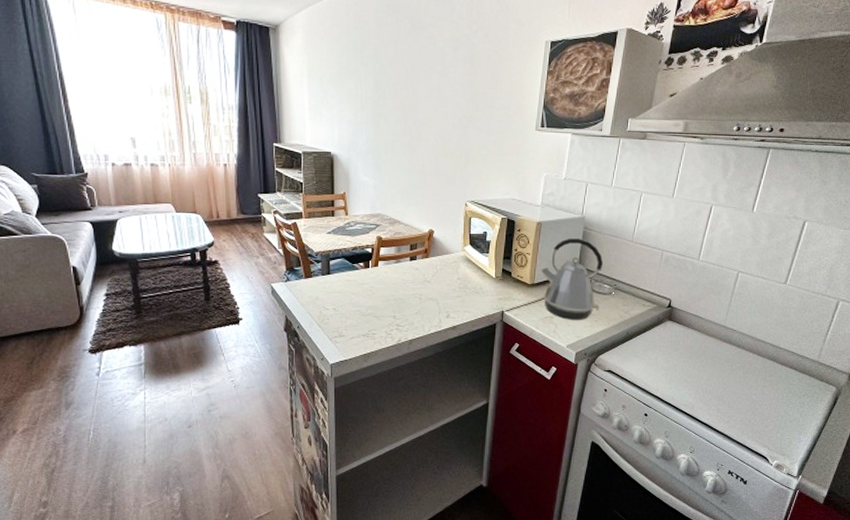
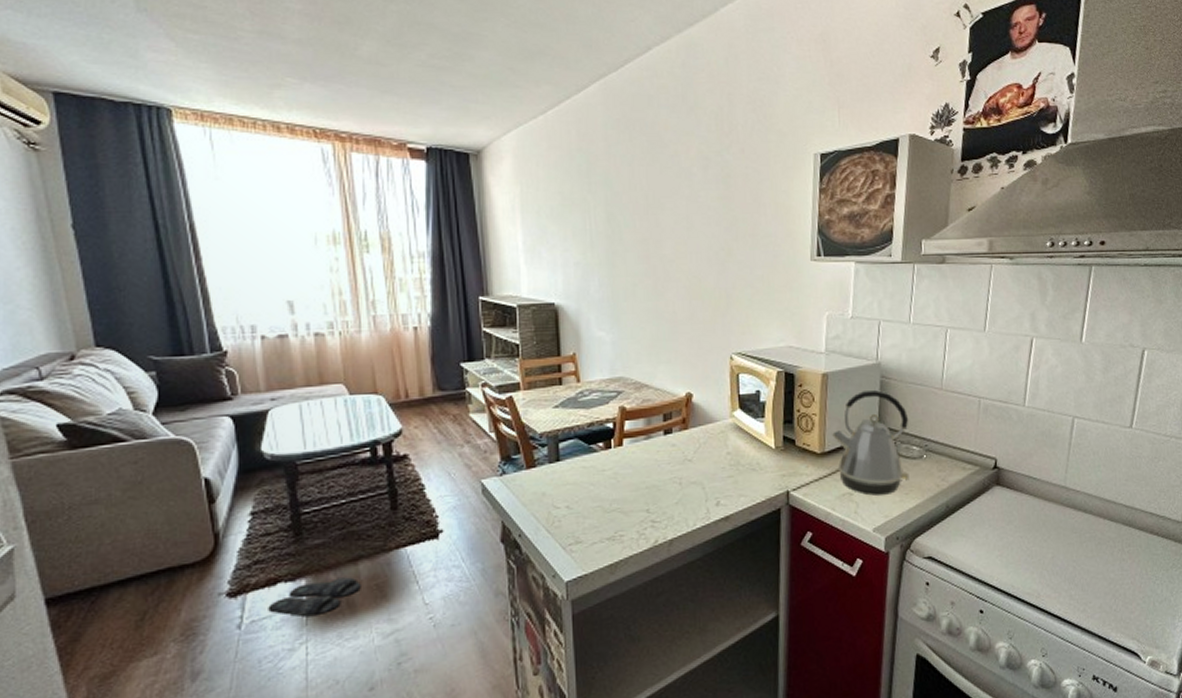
slippers: none [118,346,183,372] -> present [268,577,361,617]

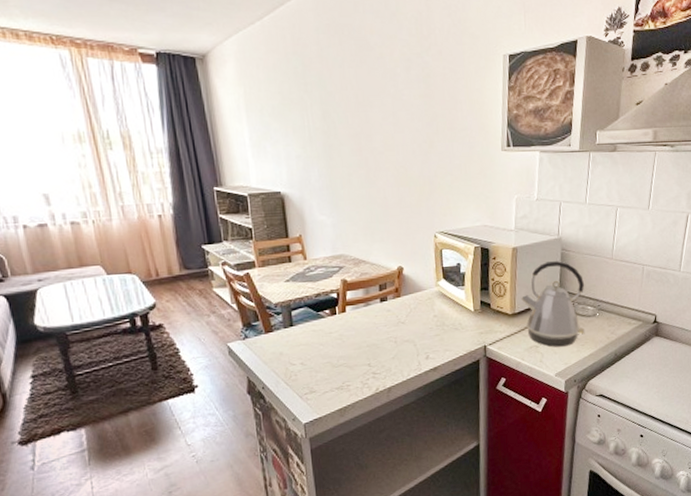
slippers: present [268,577,361,617] -> none [55,425,132,459]

